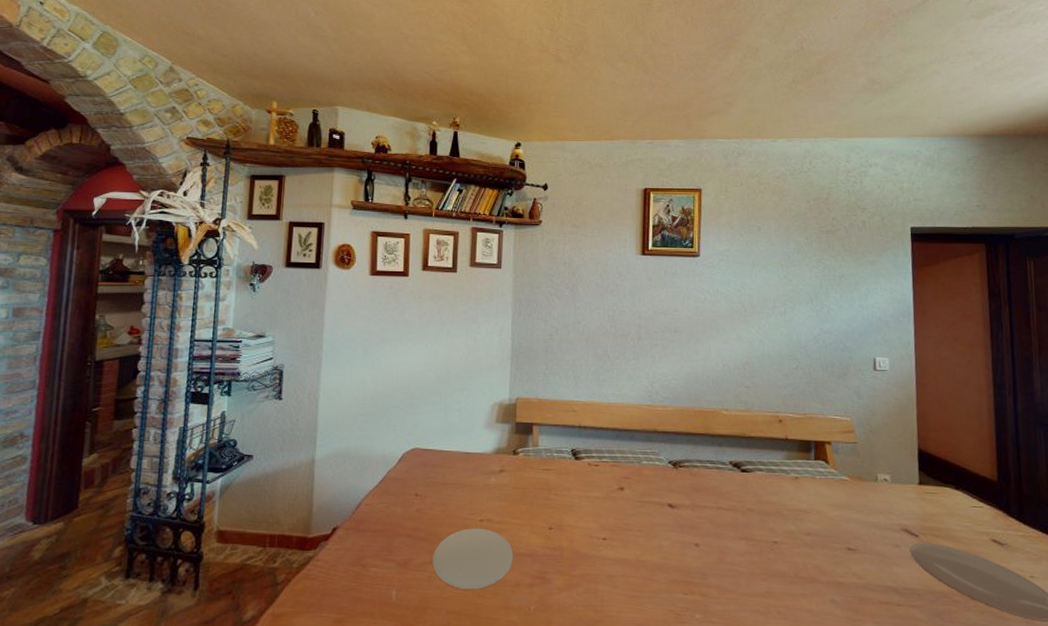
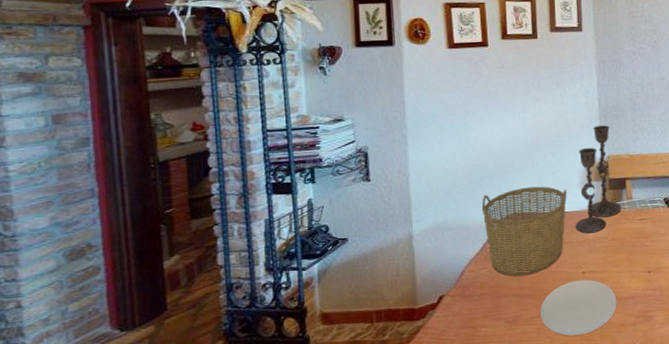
basket: none [385,422,472,517] -> present [481,186,567,277]
candlestick: none [477,365,527,479] -> present [575,125,622,234]

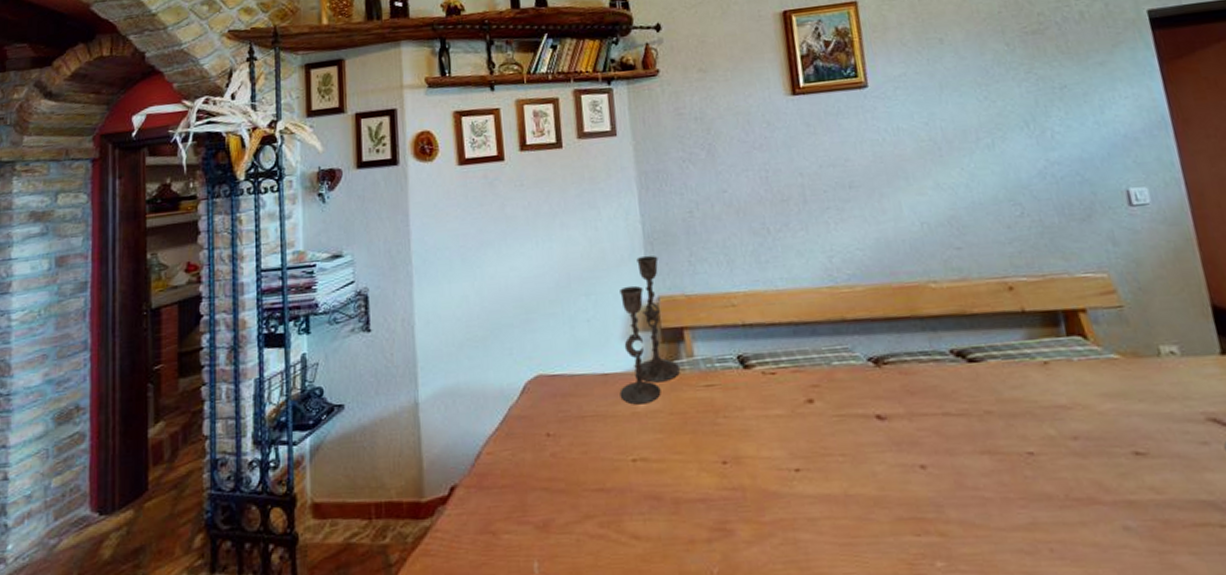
basket: present [481,186,567,277] -> none [500,338,608,463]
plate: present [540,279,617,337] -> none [578,470,683,555]

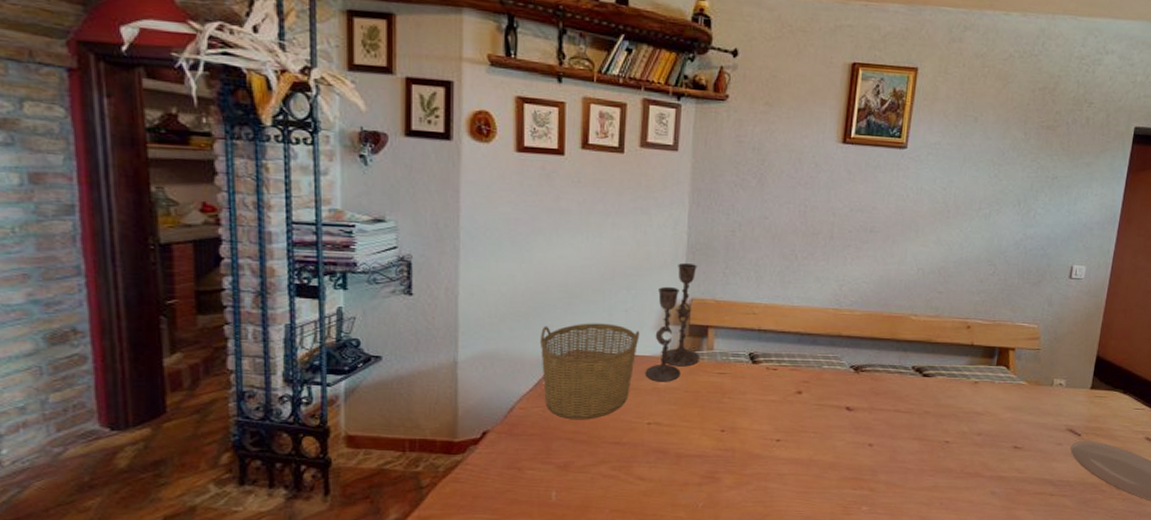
basket: none [500,338,608,463] -> present [539,323,640,420]

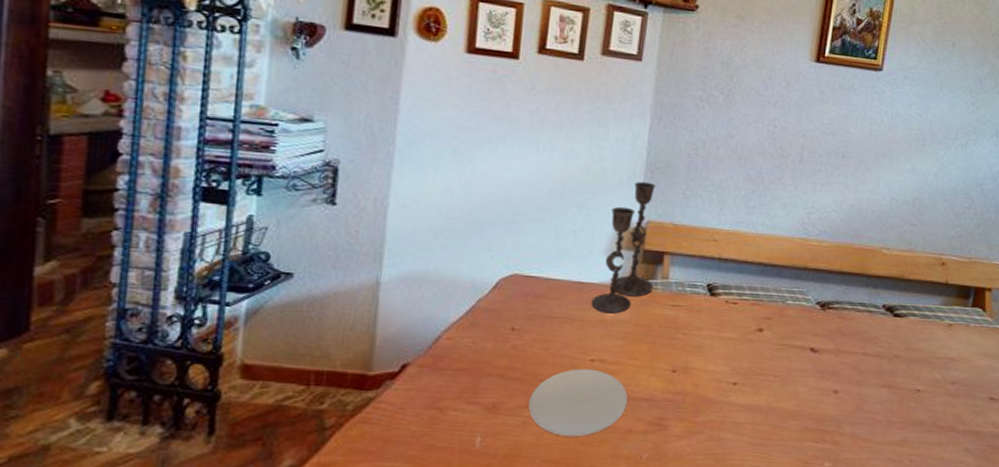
basket: present [539,323,640,420] -> none [475,243,588,354]
plate: none [595,431,683,491] -> present [528,368,628,438]

